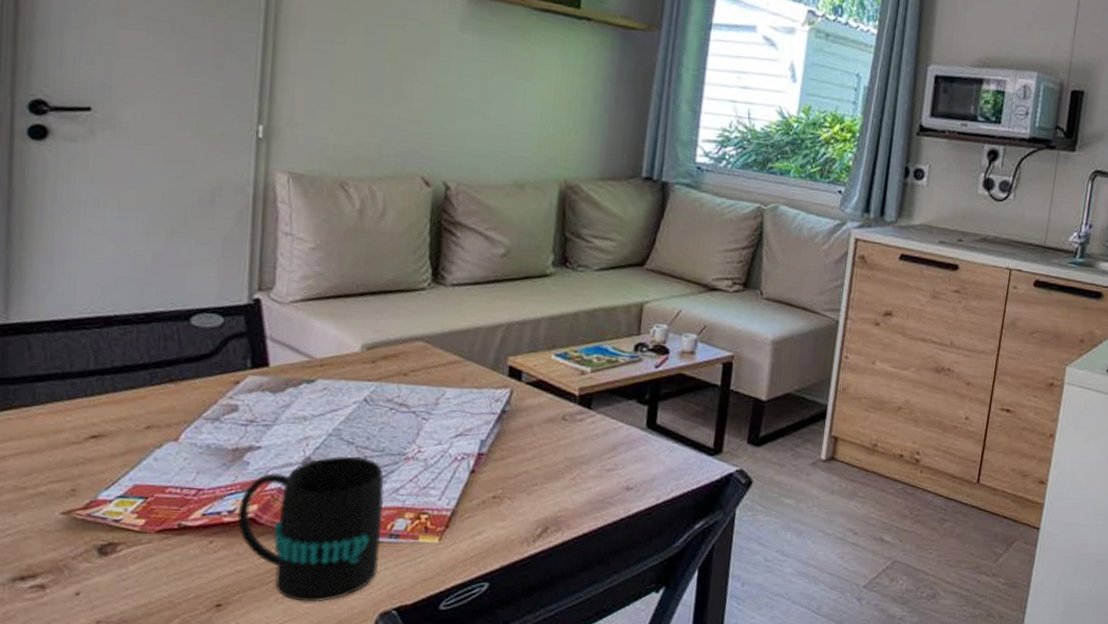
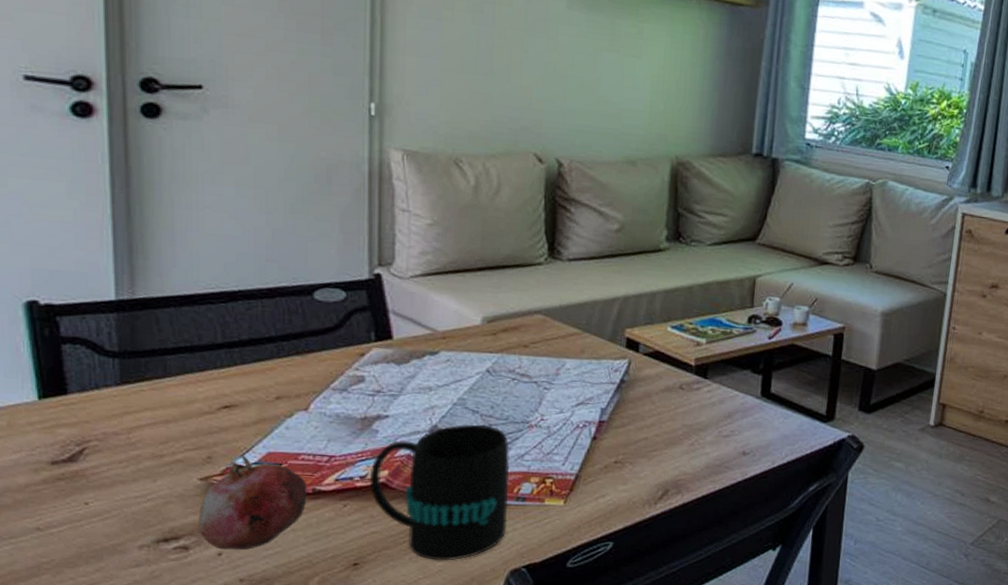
fruit: none [57,487,173,590] -> present [198,455,307,550]

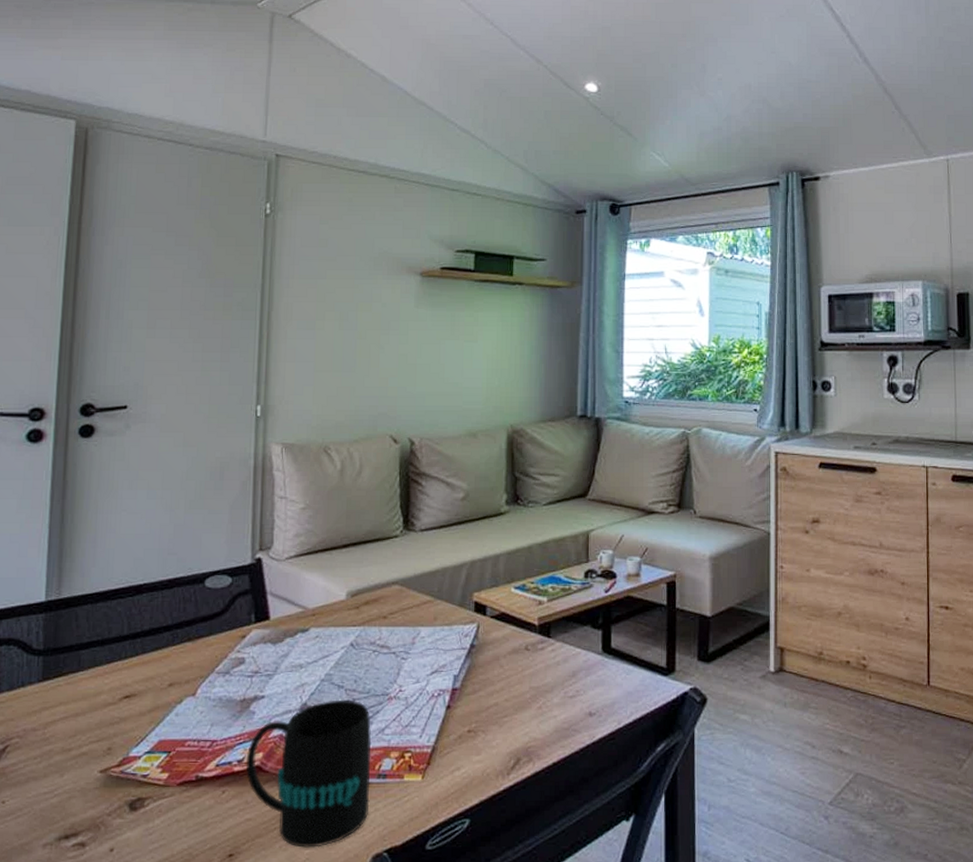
fruit: present [198,455,307,550] -> none [95,744,191,845]

